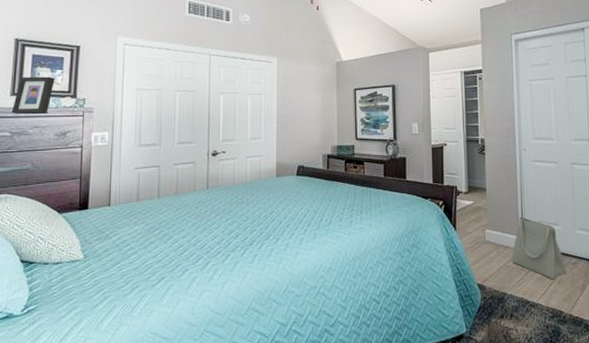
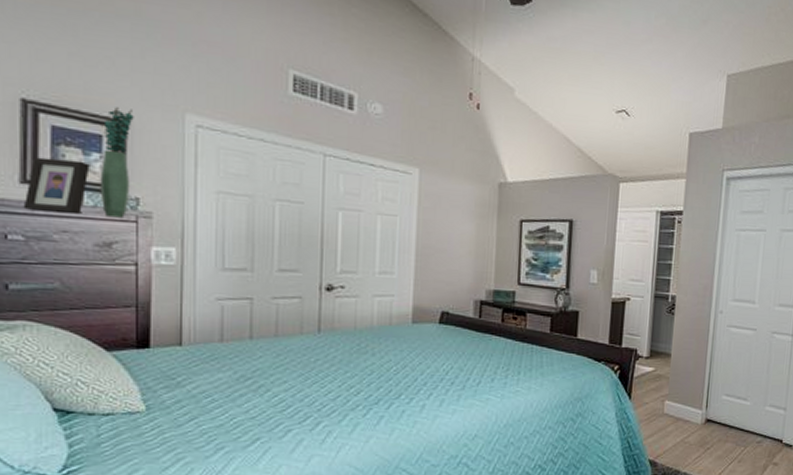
vase: none [60,37,85,114] -> present [100,107,134,218]
tote bag: present [511,217,567,280] -> none [689,389,750,459]

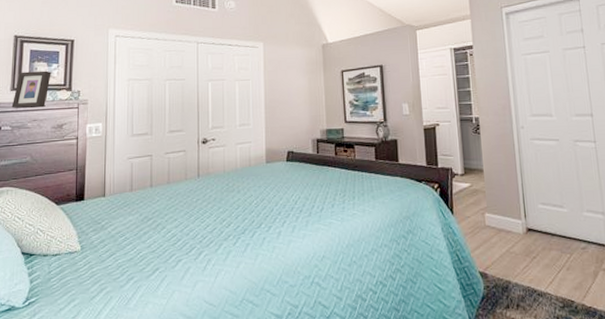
vase: present [100,107,134,218] -> none [56,31,78,107]

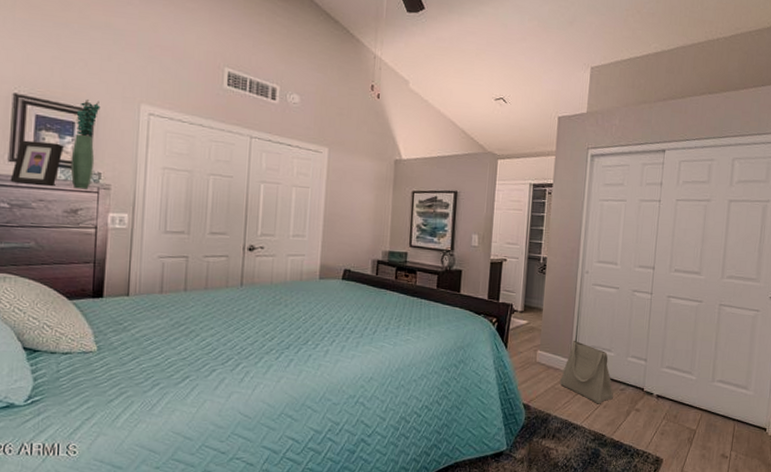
vase: none [56,31,78,107] -> present [70,100,101,190]
tote bag: none [513,200,576,267] -> present [559,341,614,404]

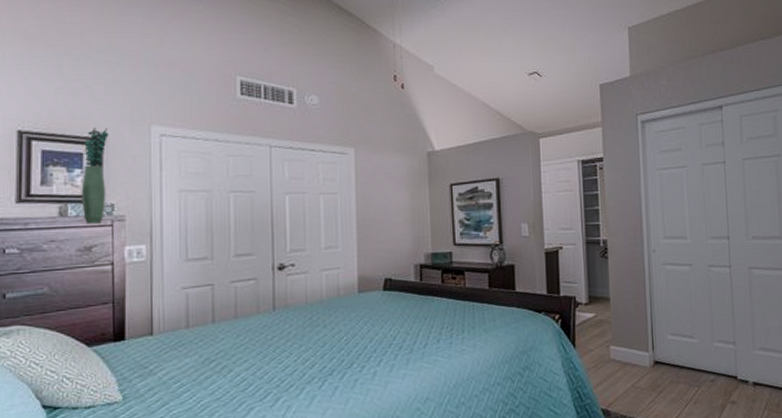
picture frame: present [10,140,64,187] -> none [18,177,73,227]
tote bag: present [559,341,614,404] -> none [639,330,704,401]

